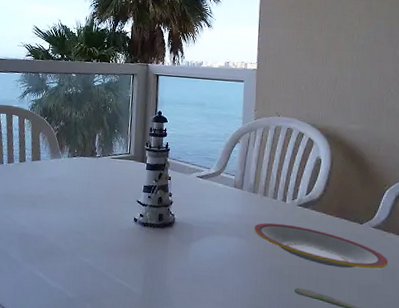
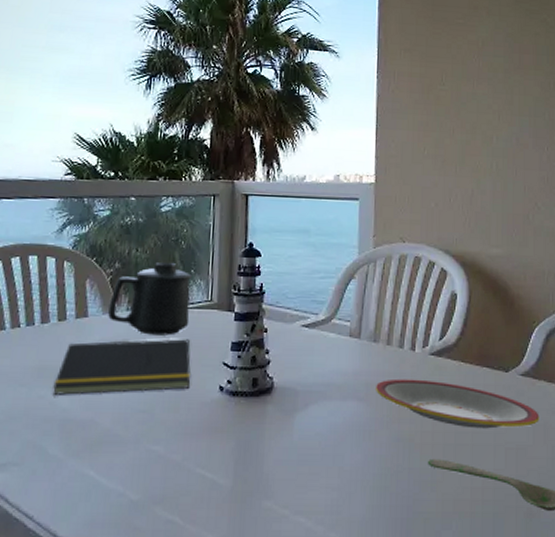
notepad: none [15,179,113,218] -> present [52,339,191,395]
mug: none [55,123,116,178] -> present [108,263,193,336]

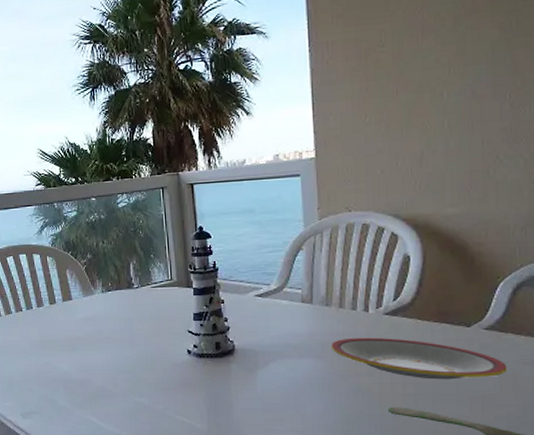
notepad: present [52,339,191,395] -> none [54,313,163,361]
mug: present [108,263,193,336] -> none [87,250,155,311]

